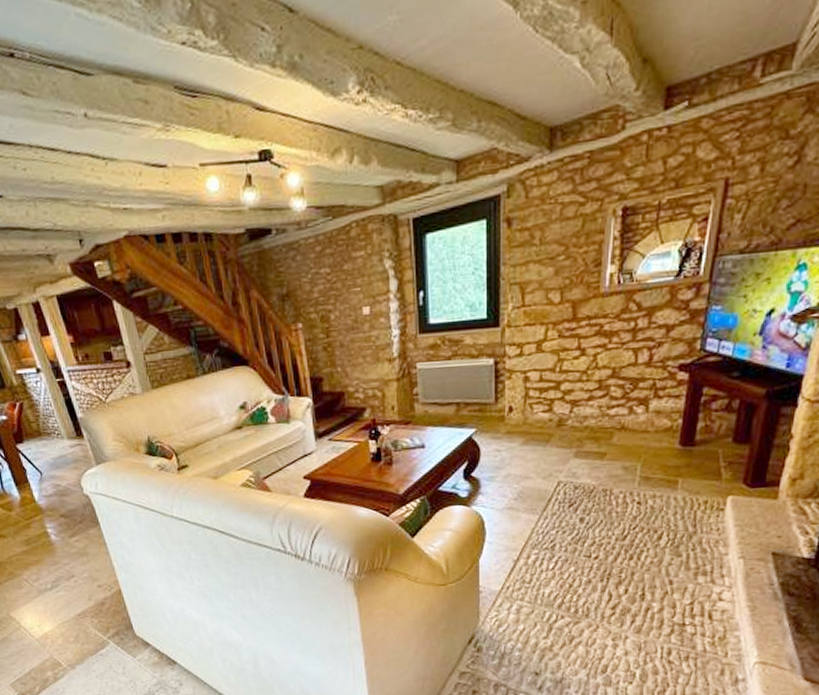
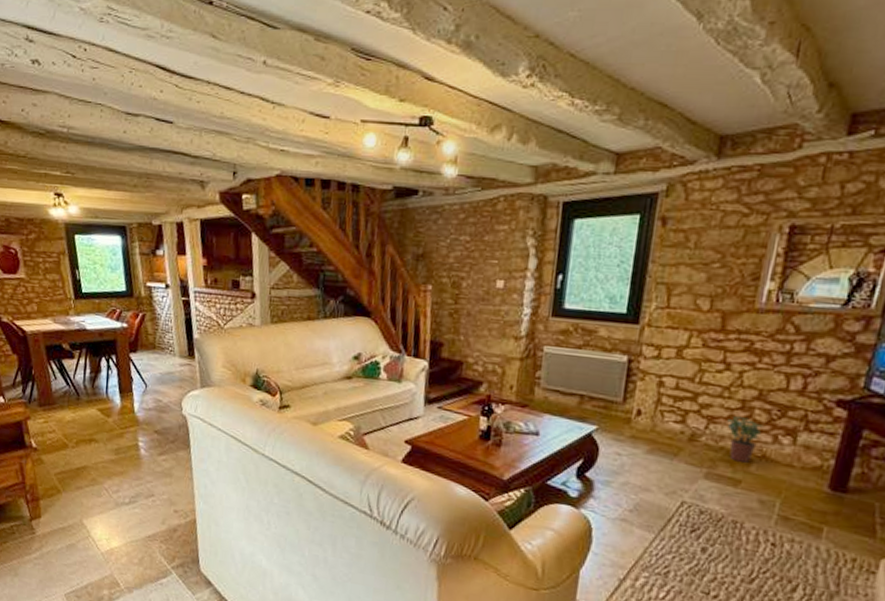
potted plant: none [588,395,620,437] -> present [727,415,764,463]

